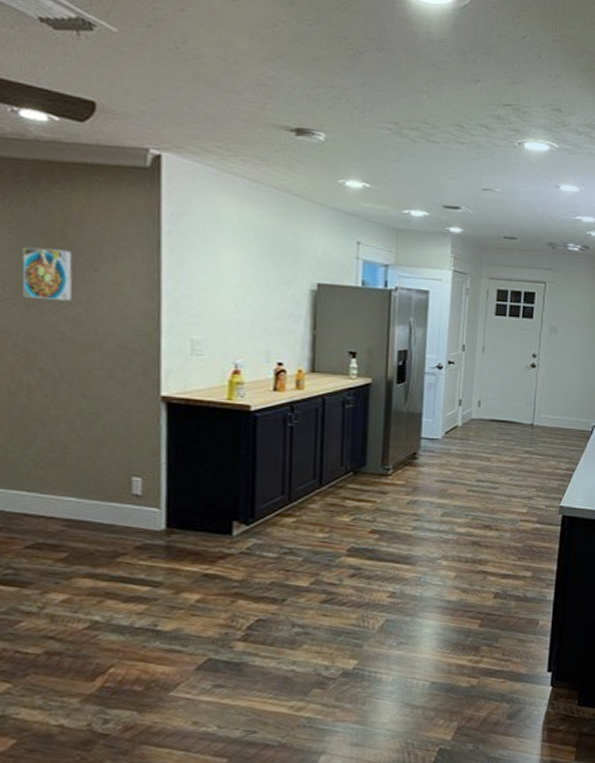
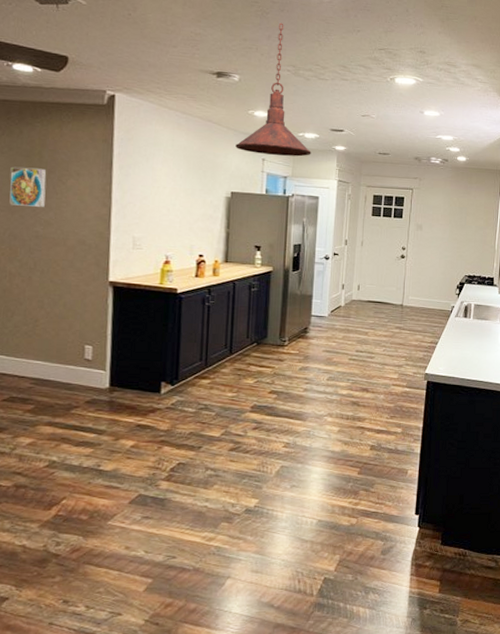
pendant light: none [322,66,419,240] -> present [235,22,311,157]

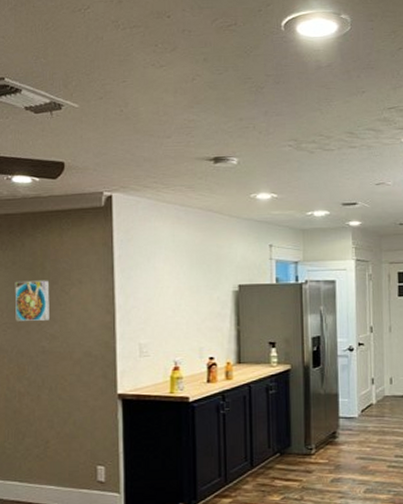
pendant light: present [235,22,311,157] -> none [239,96,323,240]

